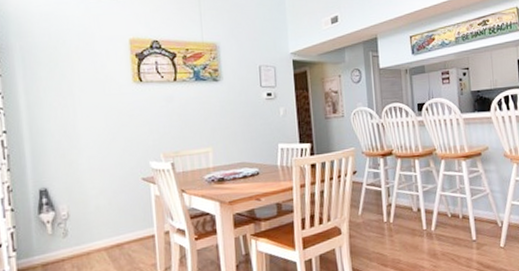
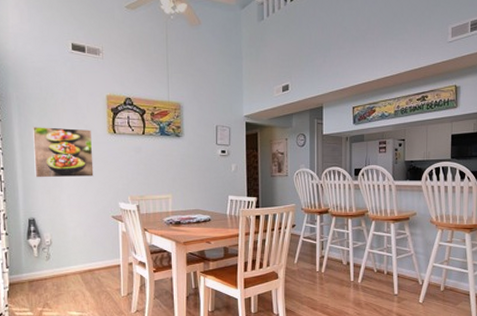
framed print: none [41,79,118,140] -> present [33,126,94,178]

